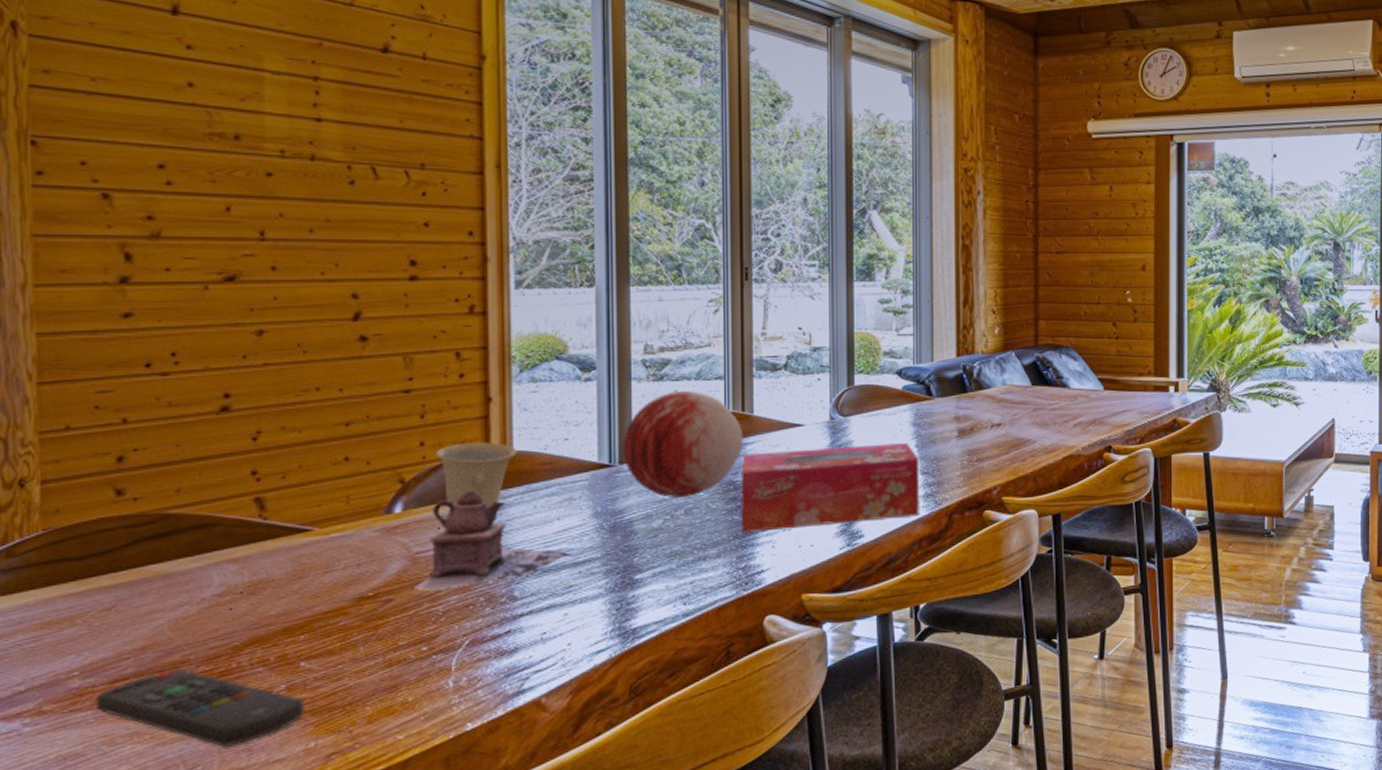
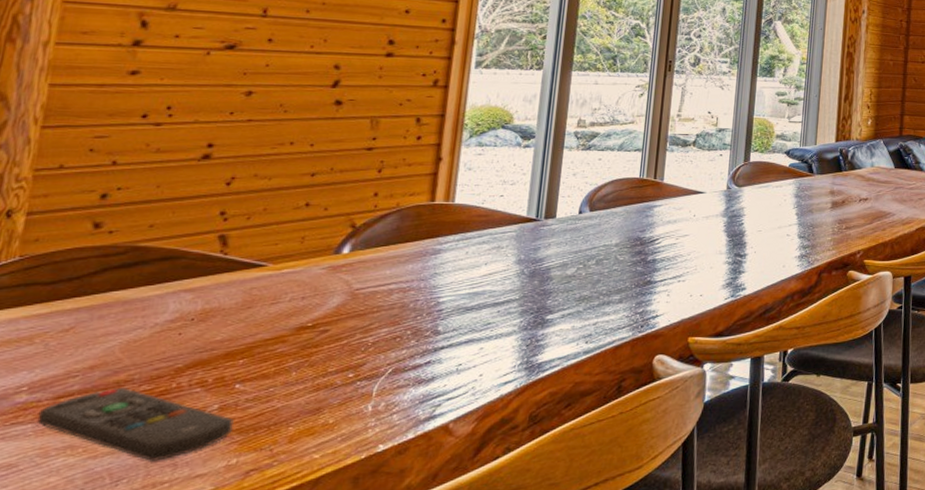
teapot: present [412,491,571,591] -> none [348,237,493,323]
cup: present [435,442,517,509] -> none [386,195,458,253]
decorative orb: present [623,391,743,498] -> none [548,159,653,249]
tissue box: present [741,442,920,533] -> none [642,210,798,282]

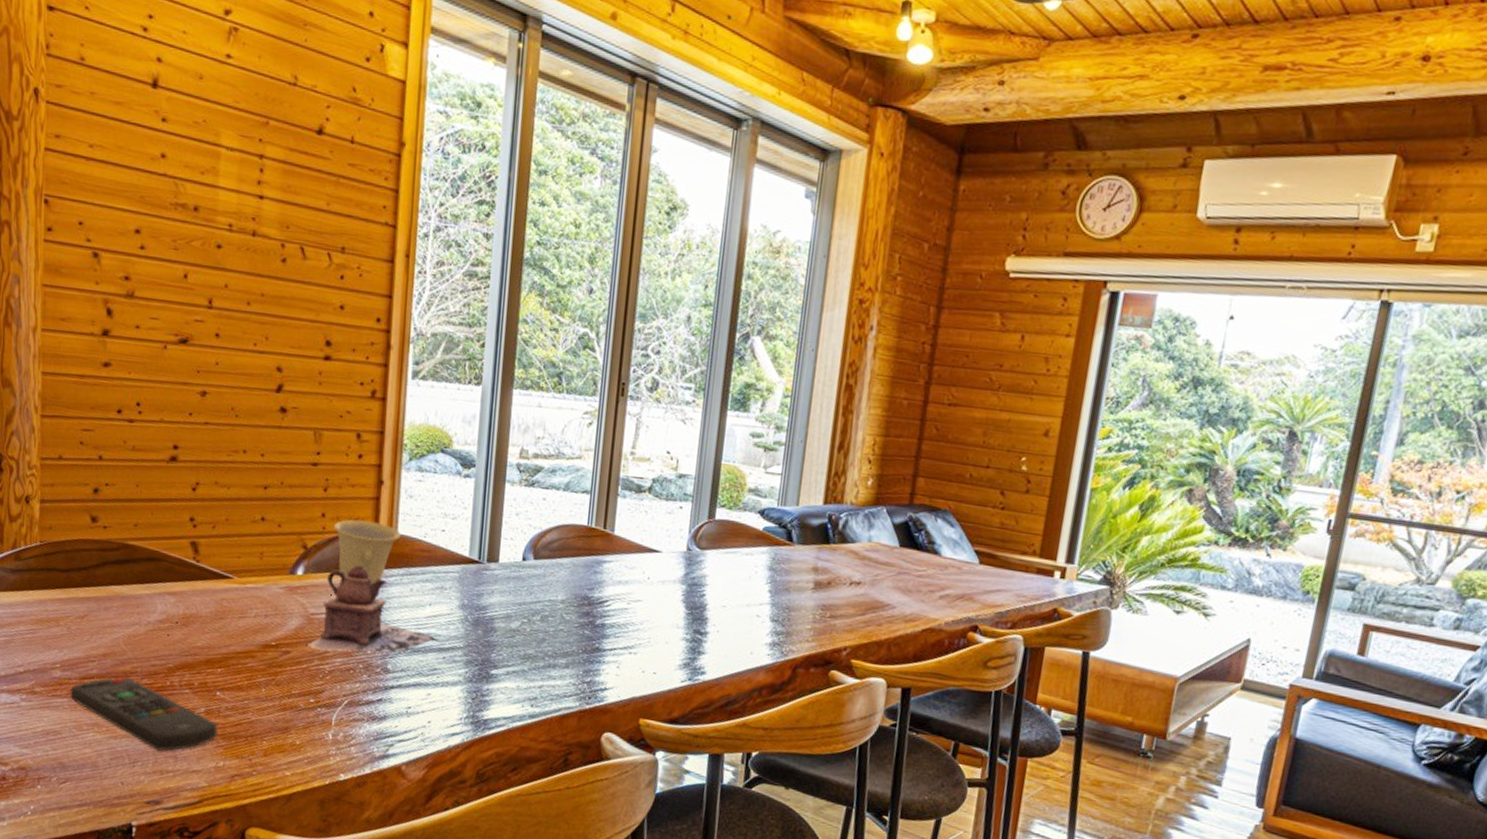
teapot: none [348,237,493,323] -> present [306,565,438,653]
cup: none [386,195,458,253] -> present [333,519,401,585]

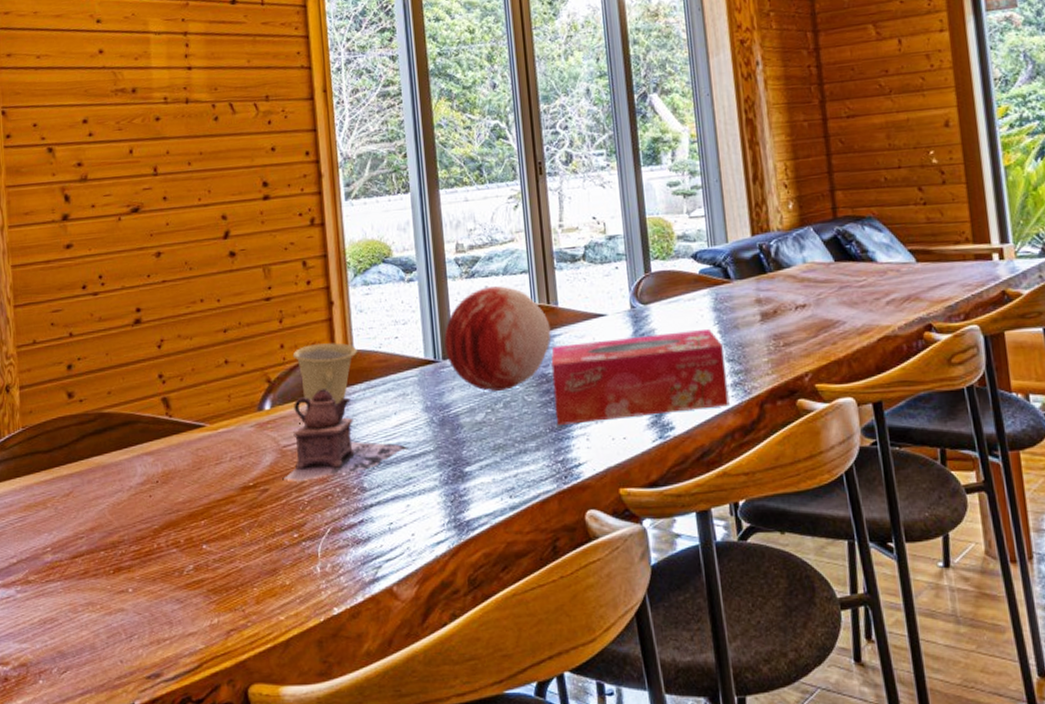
remote control: present [70,677,219,751] -> none [62,548,210,619]
decorative orb: none [491,499,603,605] -> present [444,286,552,391]
tissue box: none [590,571,771,663] -> present [551,328,730,425]

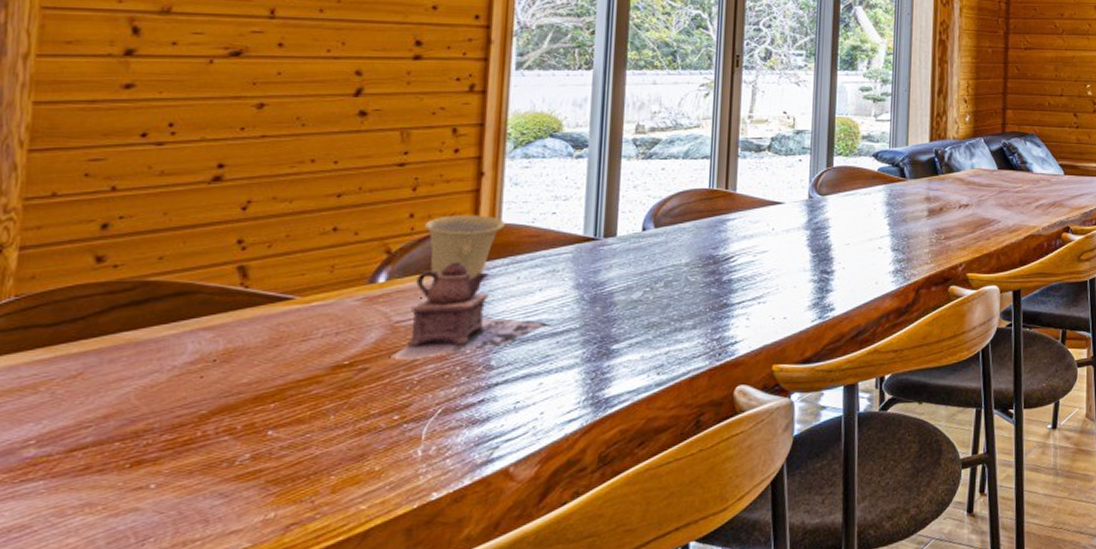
decorative orb: present [444,286,552,391] -> none [608,169,726,270]
tissue box: present [551,328,730,425] -> none [718,220,891,305]

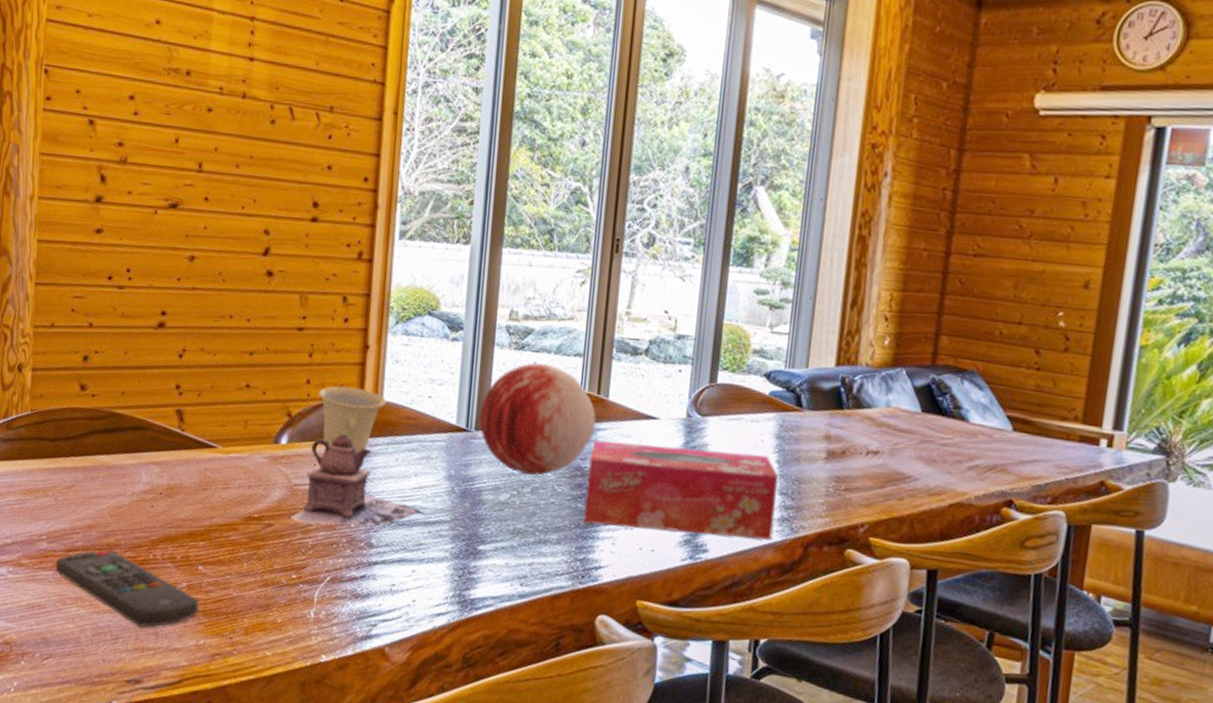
remote control: none [48,438,270,518] -> present [55,550,200,628]
decorative orb: none [608,169,726,270] -> present [479,363,596,476]
tissue box: none [718,220,891,305] -> present [583,440,779,541]

